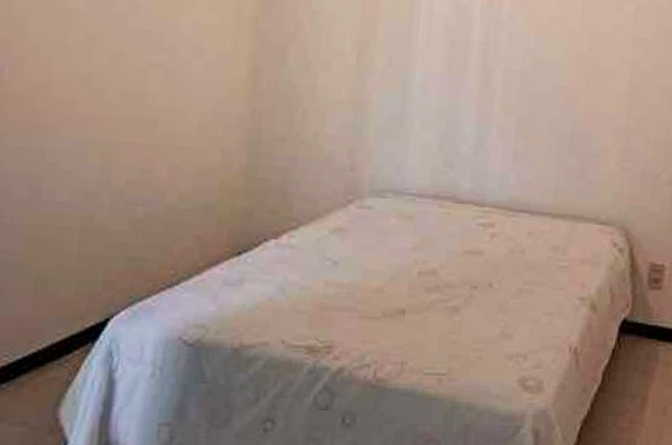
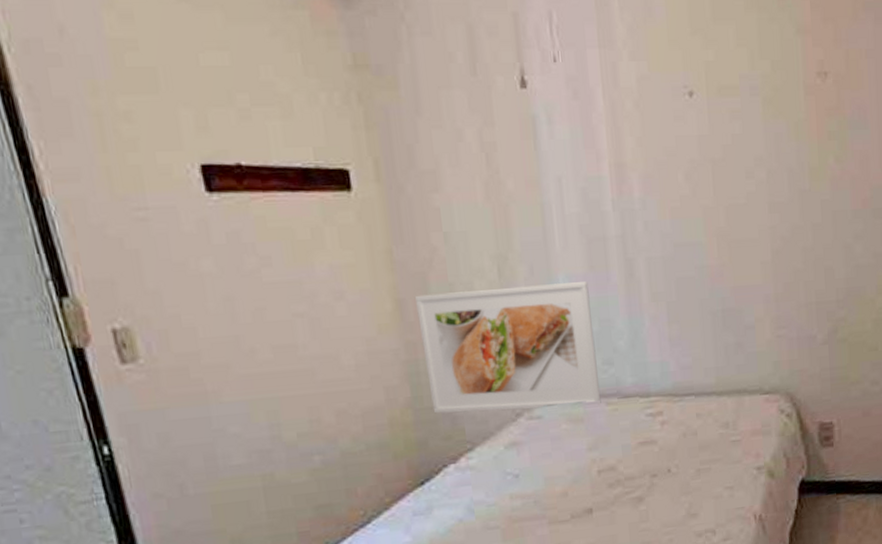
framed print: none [265,66,443,204] -> present [415,282,601,414]

